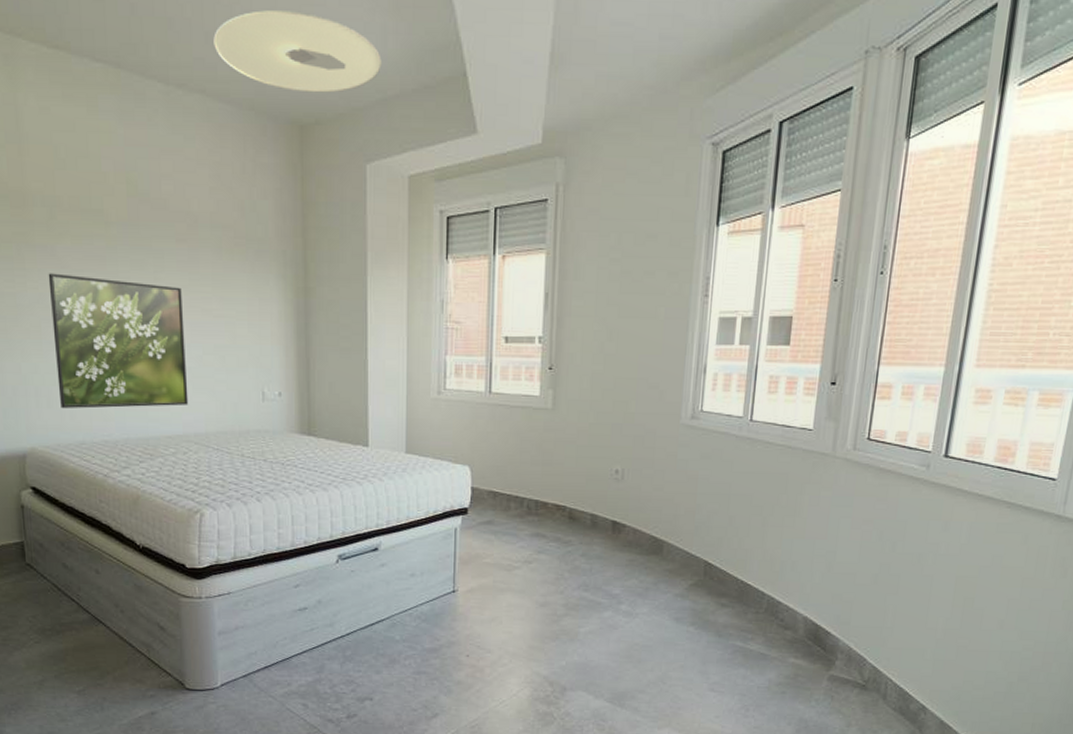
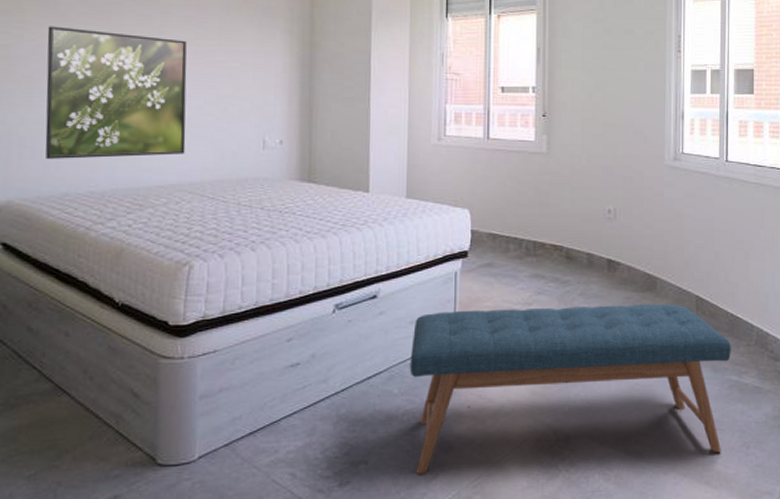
bench: none [410,565,739,713] -> present [409,304,731,475]

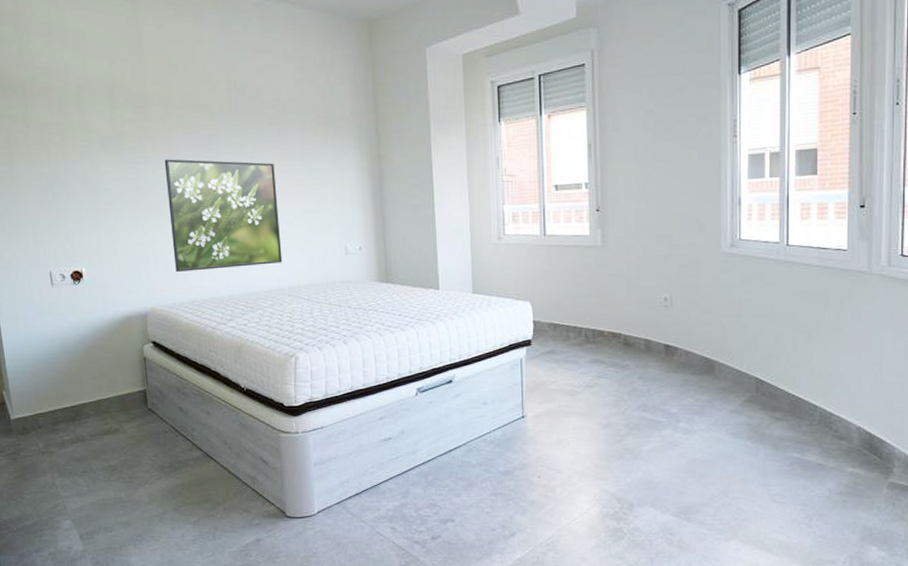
bench: present [409,304,731,475] -> none [484,386,793,533]

